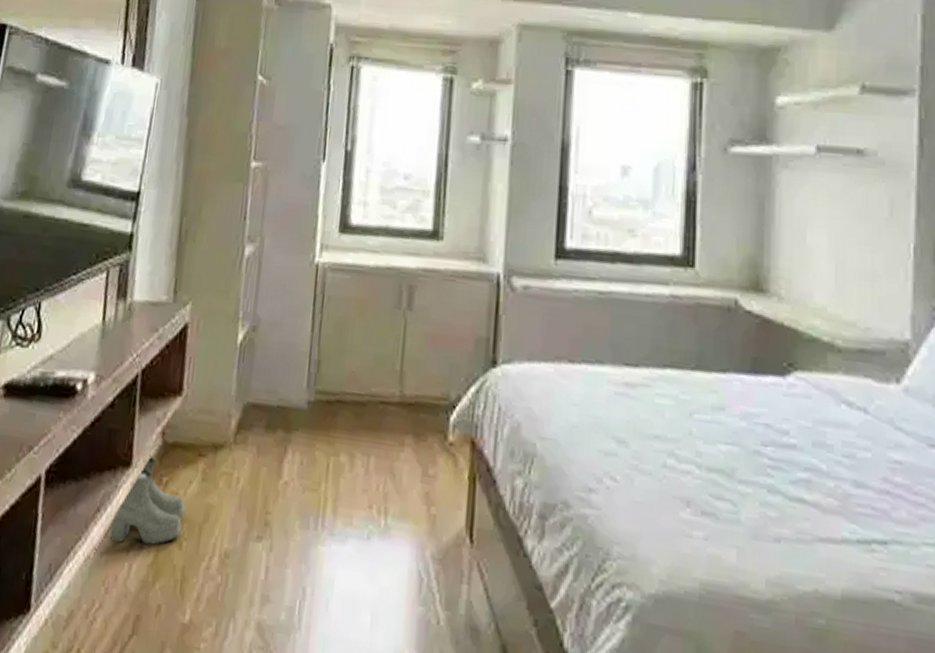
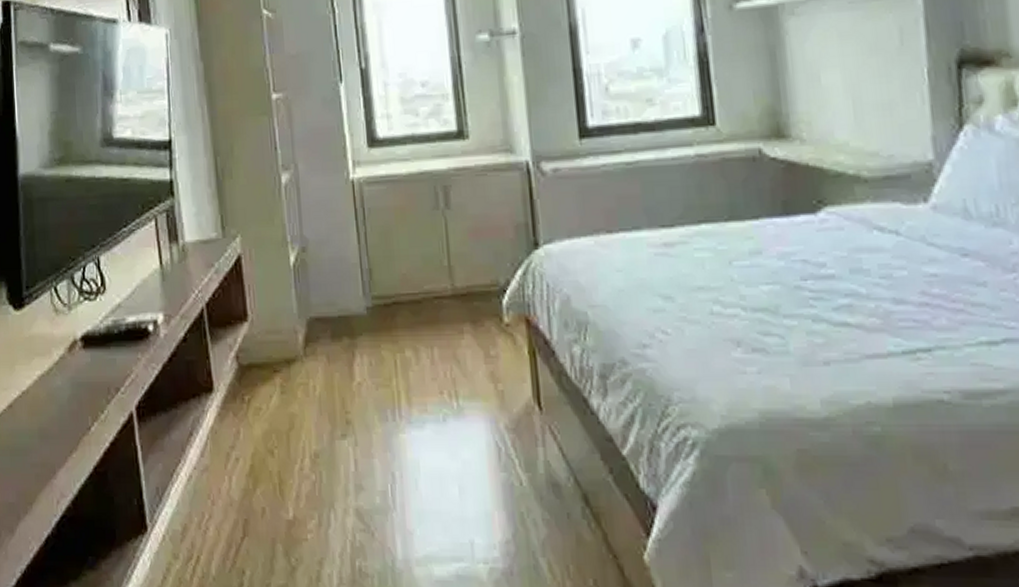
boots: present [109,455,186,546] -> none [203,379,270,459]

